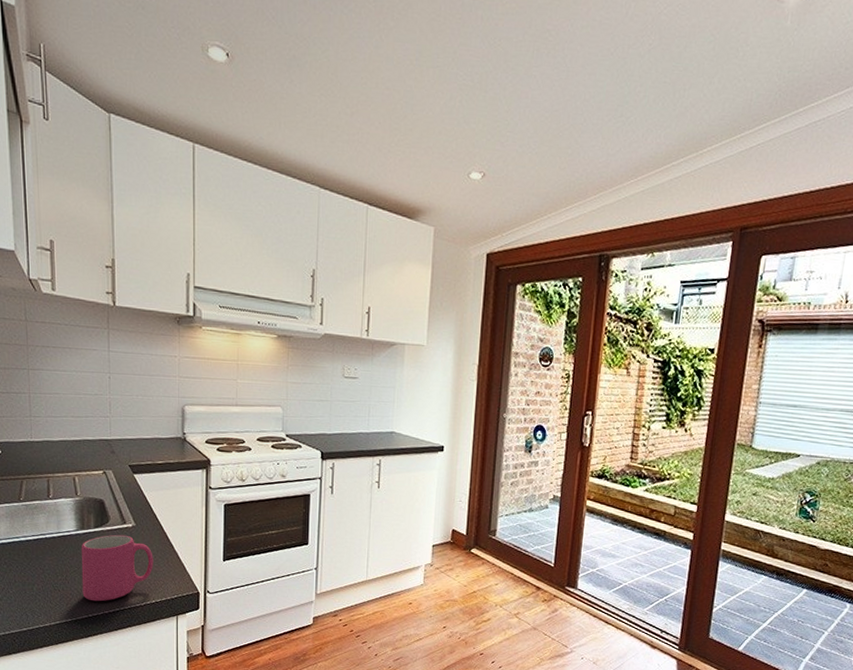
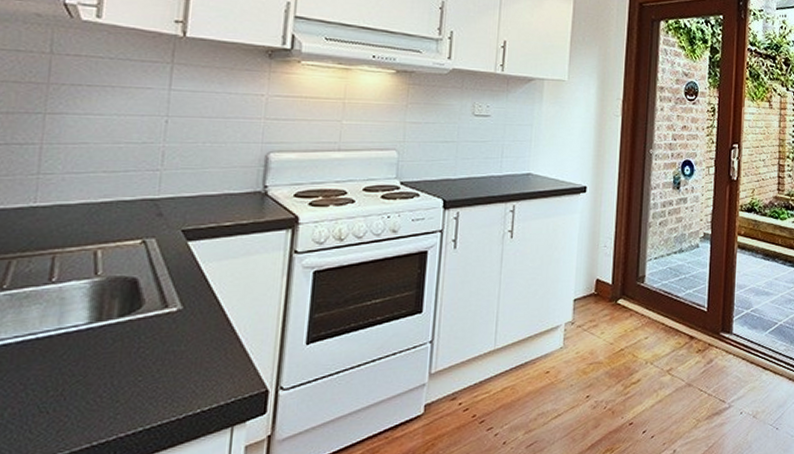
mug: present [81,534,154,602] -> none [85,323,205,422]

